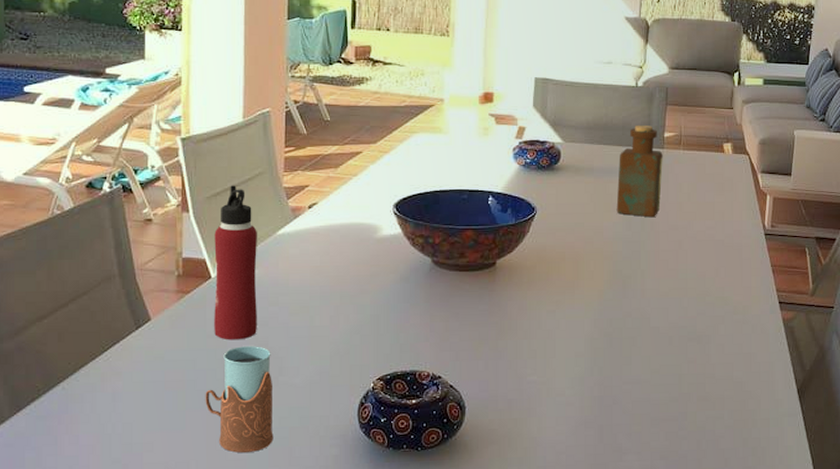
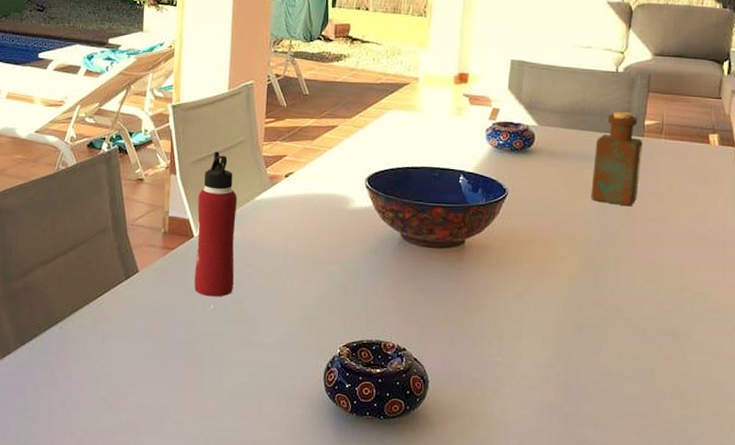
drinking glass: present [205,346,274,453] -> none [183,303,246,404]

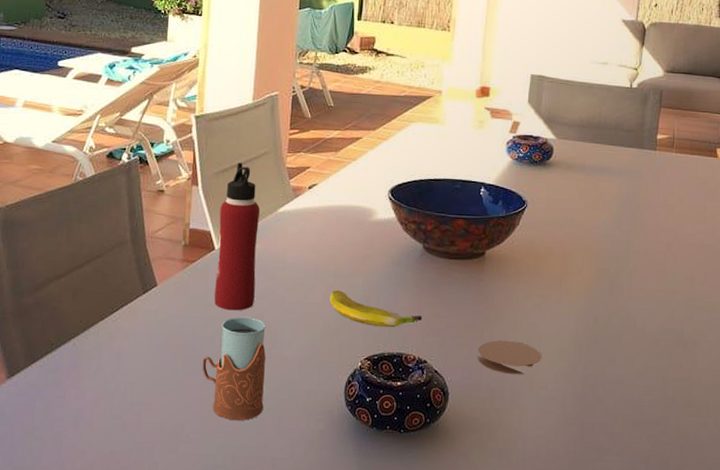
drinking glass: none [183,303,246,404] -> present [202,317,266,420]
banana: none [308,277,401,315] -> present [330,290,422,328]
coaster: none [458,329,524,364] -> present [478,340,542,375]
bottle: present [591,111,643,207] -> none [606,125,655,218]

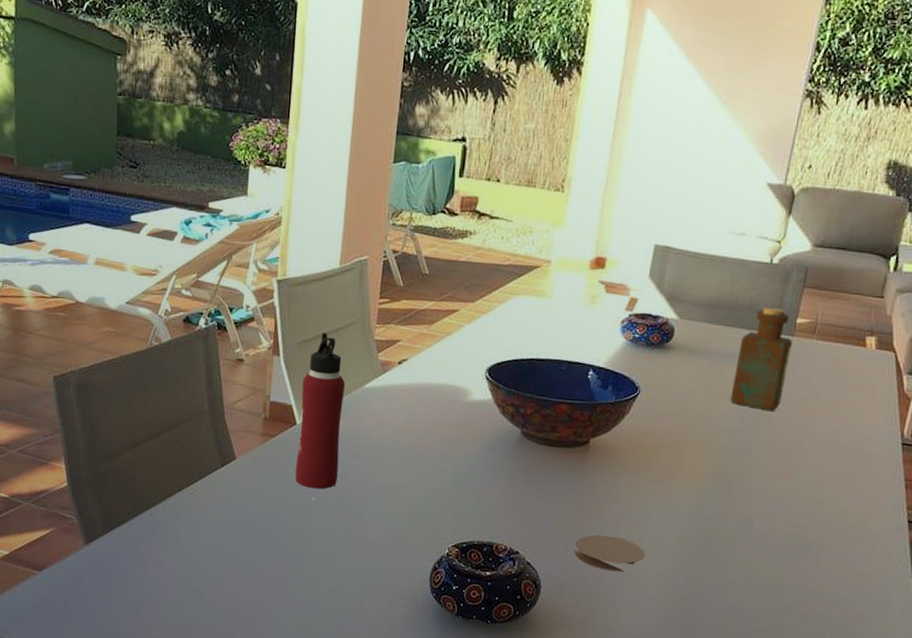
drinking glass: present [202,317,266,420] -> none [281,495,349,601]
banana: present [330,290,422,328] -> none [417,473,517,516]
bottle: none [606,125,655,218] -> present [730,306,793,412]

